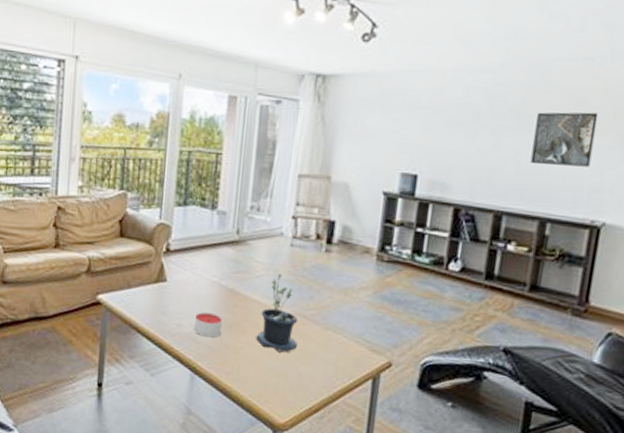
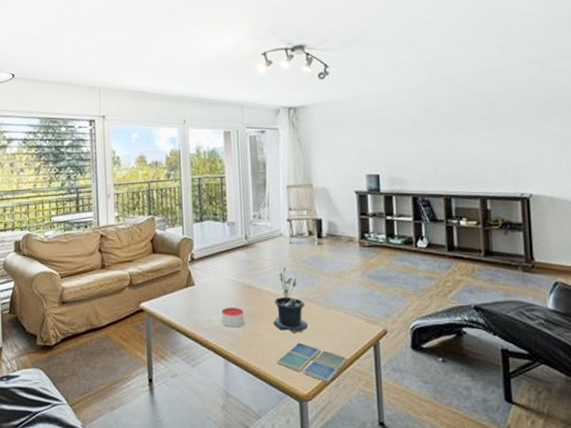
drink coaster: none [252,363,339,414] -> present [276,342,348,383]
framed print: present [530,112,599,167] -> none [462,110,510,156]

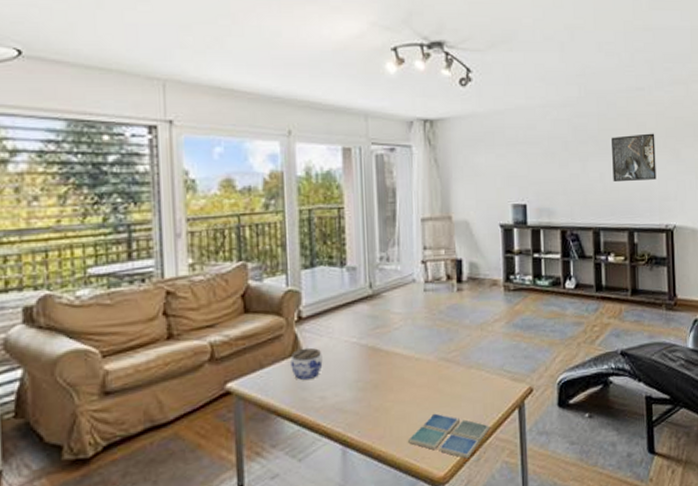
jar: none [185,282,210,305] -> present [290,347,323,380]
candle: present [222,307,244,328] -> none [339,376,367,404]
potted plant: present [273,267,308,333] -> none [403,321,445,403]
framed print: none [462,110,510,156] -> present [612,133,657,183]

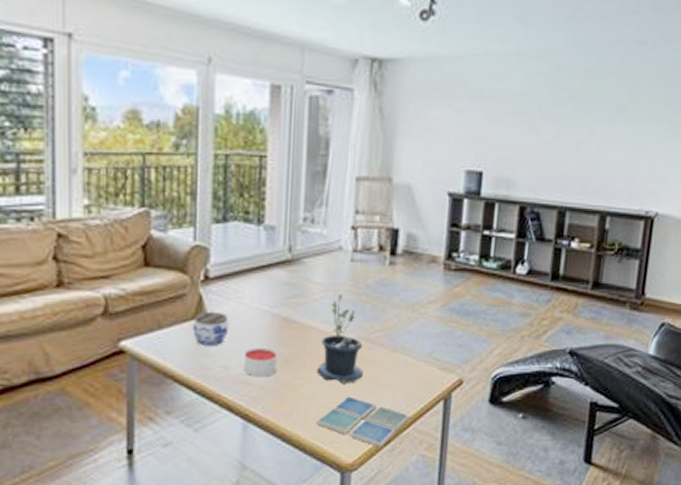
candle: none [339,376,367,404] -> present [244,348,277,377]
potted plant: none [403,321,445,403] -> present [316,294,363,384]
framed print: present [612,133,657,183] -> none [591,98,651,156]

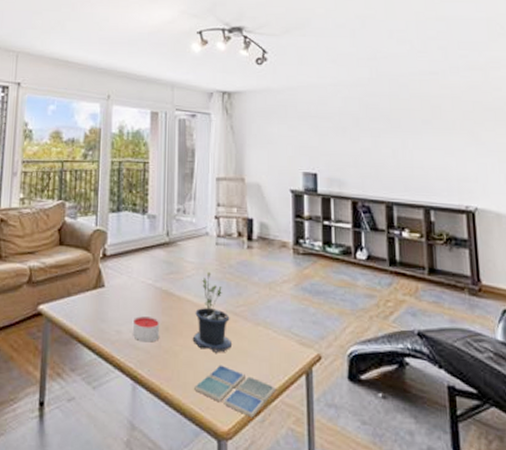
jar: present [193,311,229,345] -> none [93,283,121,312]

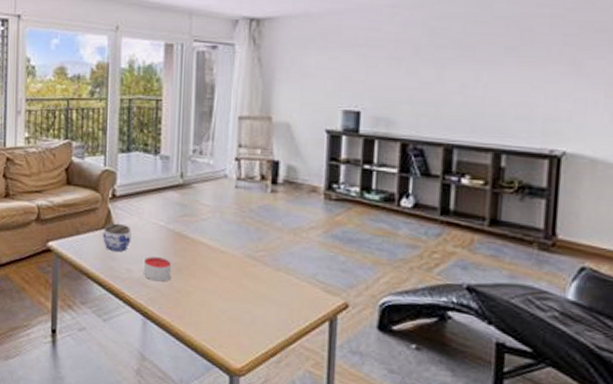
jar: none [93,283,121,312] -> present [103,223,132,251]
potted plant: present [192,272,231,353] -> none [206,216,248,296]
drink coaster: present [193,365,276,418] -> none [205,307,295,358]

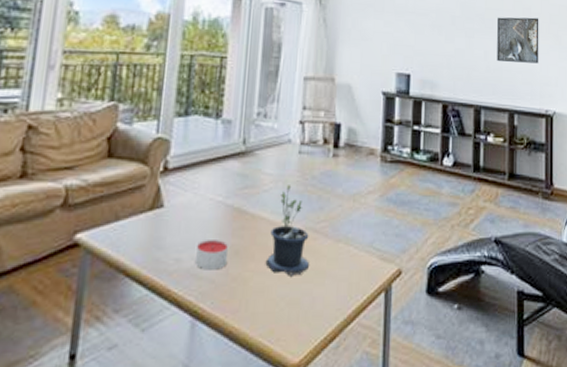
jar: present [103,223,132,251] -> none [148,202,184,237]
potted plant: none [206,216,248,296] -> present [265,185,309,276]
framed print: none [478,40,547,95] -> present [497,17,539,64]

